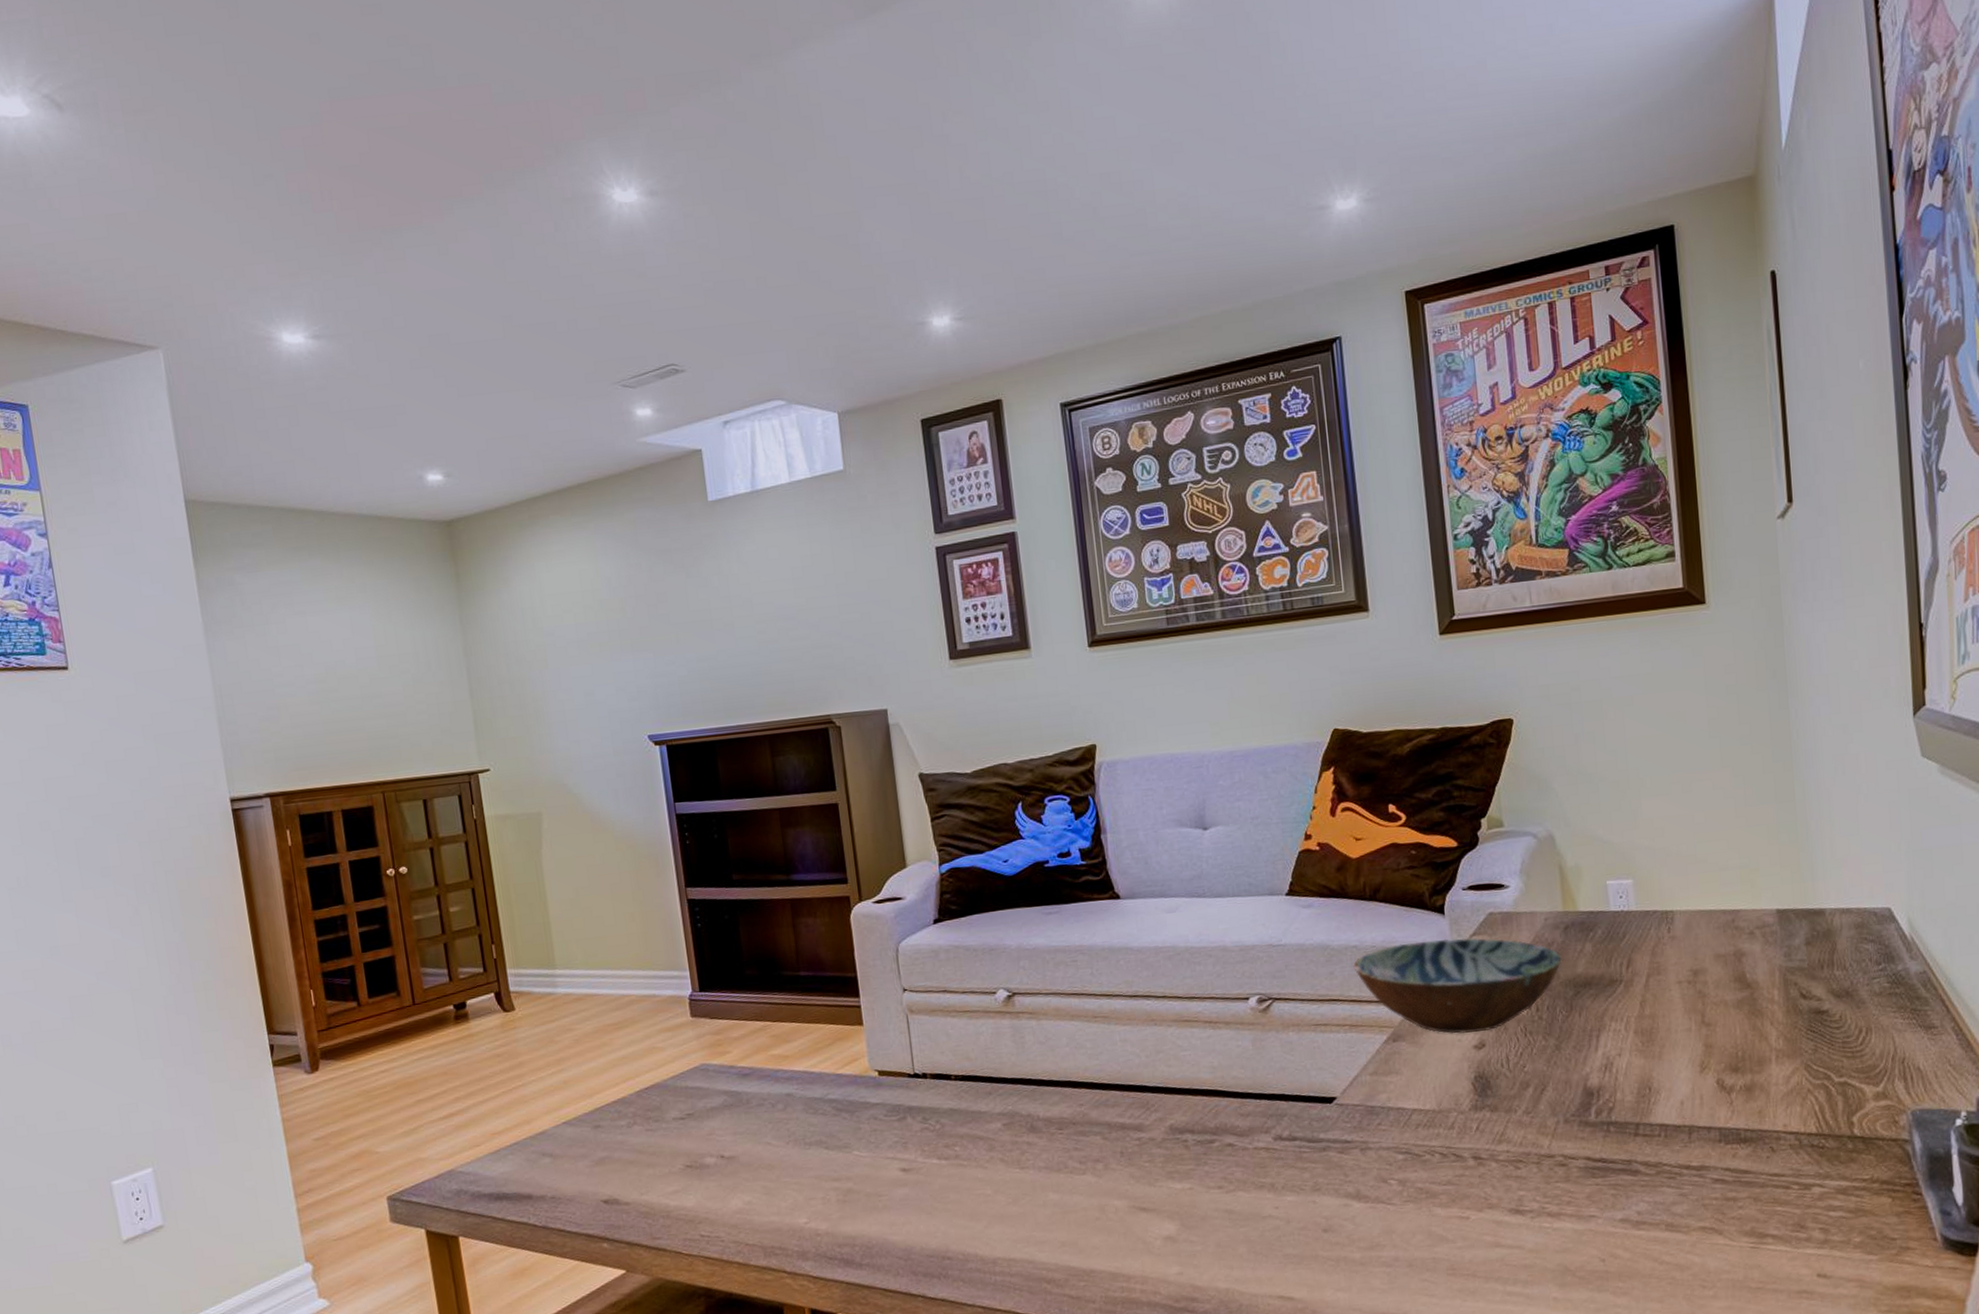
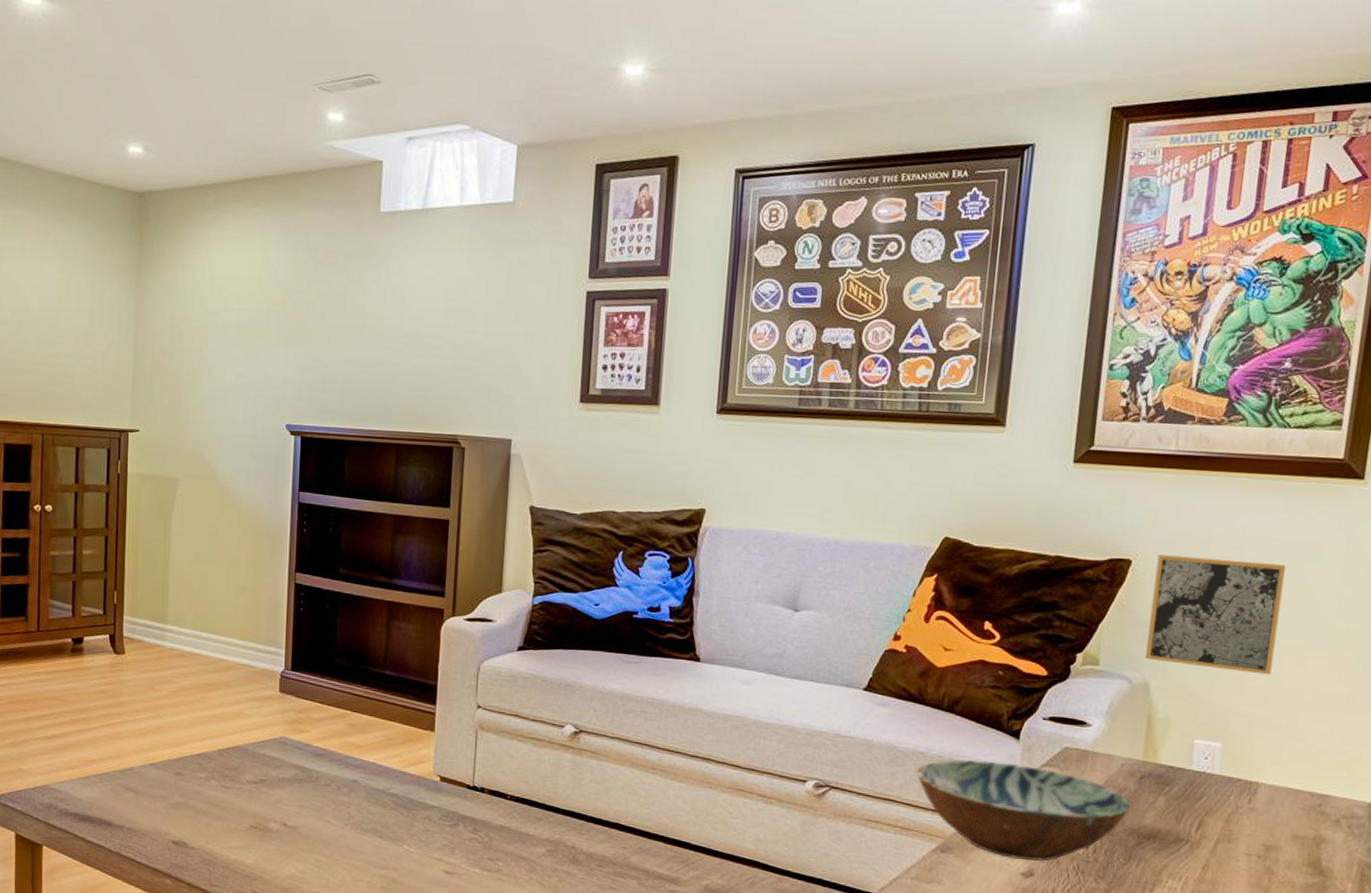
wall art: none [1536,697,1662,813] -> present [1144,554,1286,675]

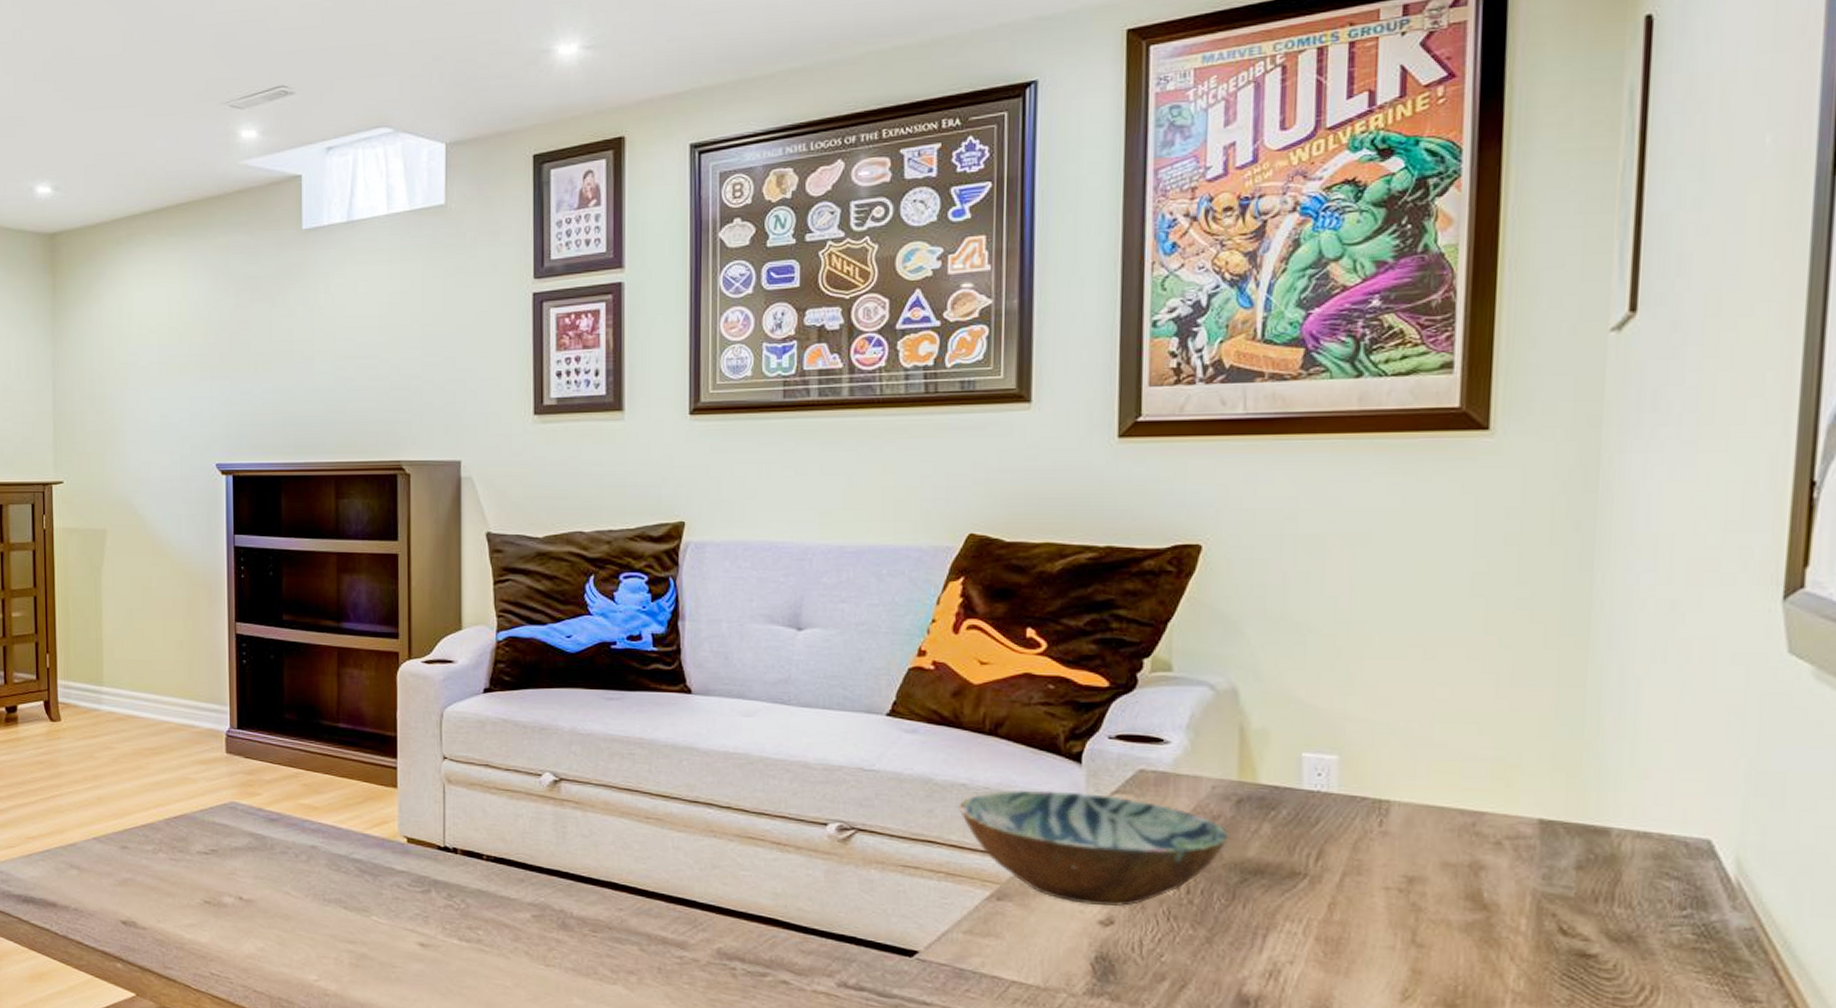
wall art: present [1144,554,1286,675] -> none [1229,536,1399,671]

